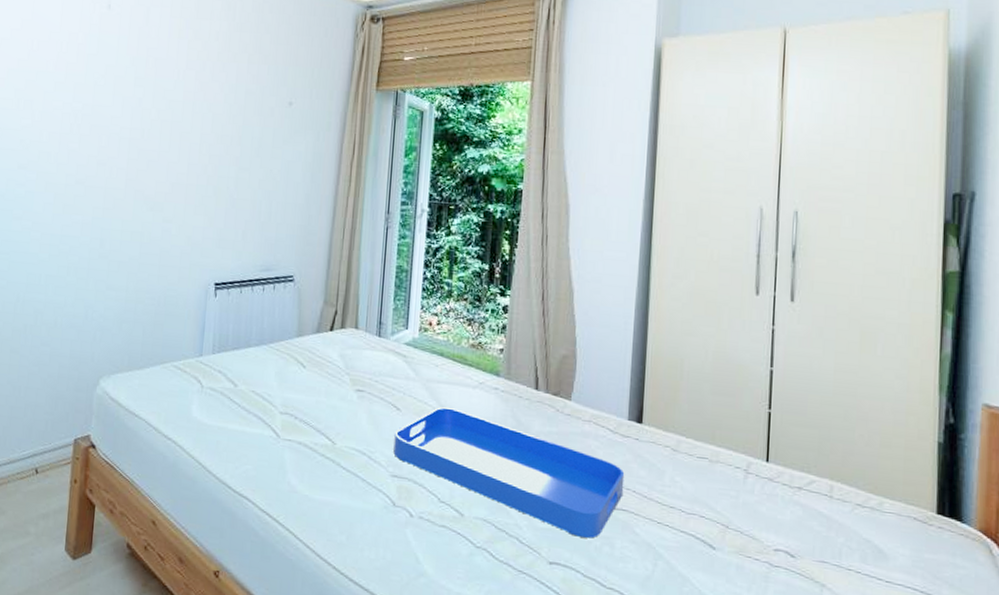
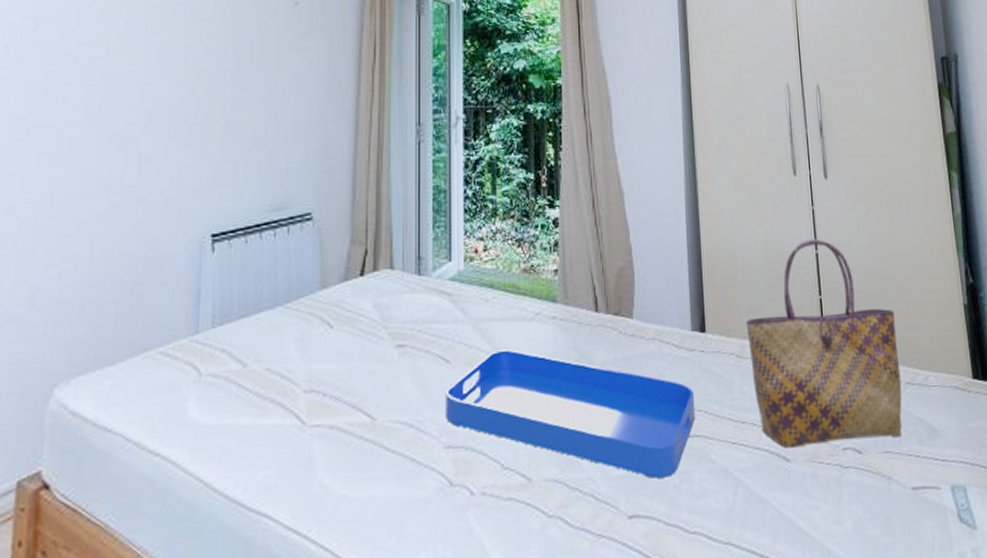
tote bag: none [685,355,852,552] -> present [746,238,902,448]

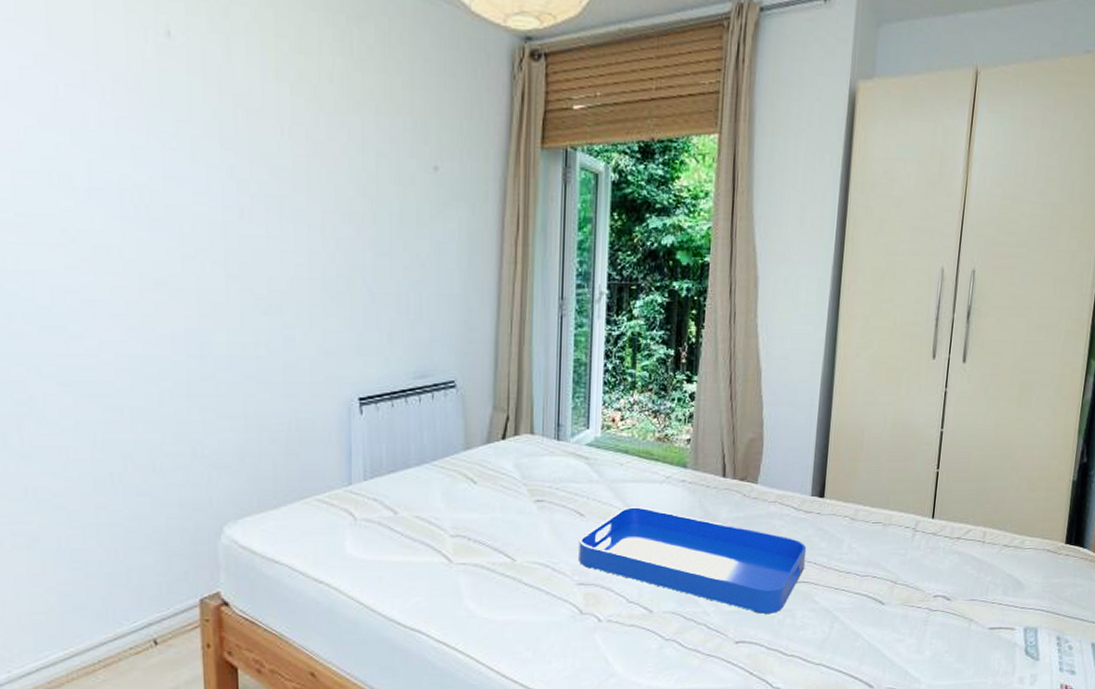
tote bag: present [746,238,902,448] -> none [862,418,1005,594]

